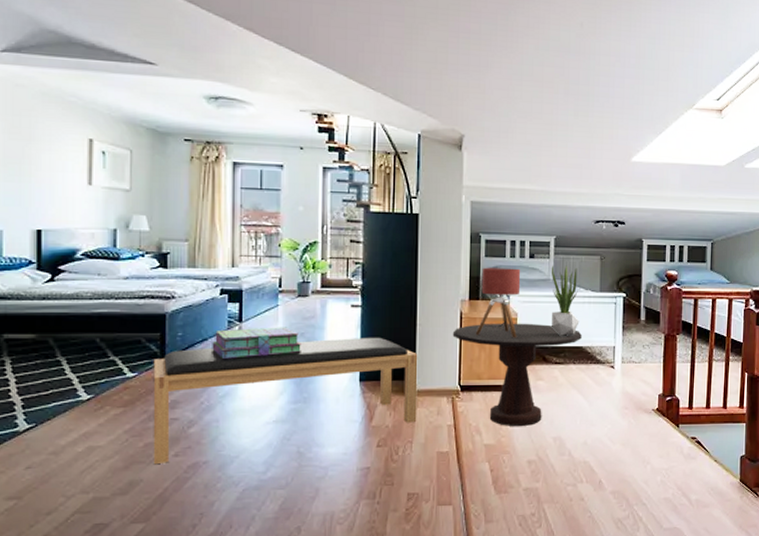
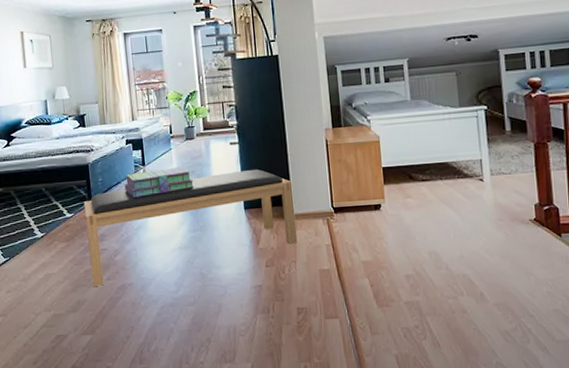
side table: present [452,323,582,426] -> none [320,144,446,243]
table lamp: present [475,267,521,337] -> none [341,93,381,159]
potted plant: present [551,265,580,336] -> none [407,85,442,154]

